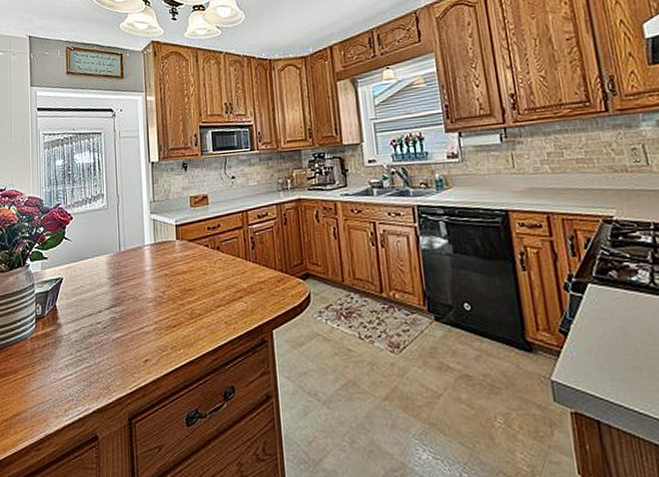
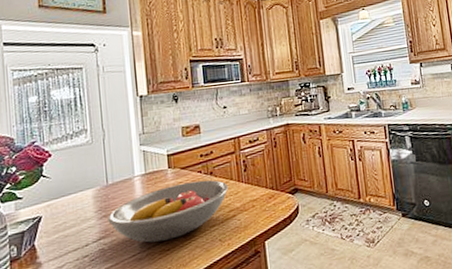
fruit bowl: none [119,255,236,316] -> present [108,180,229,243]

